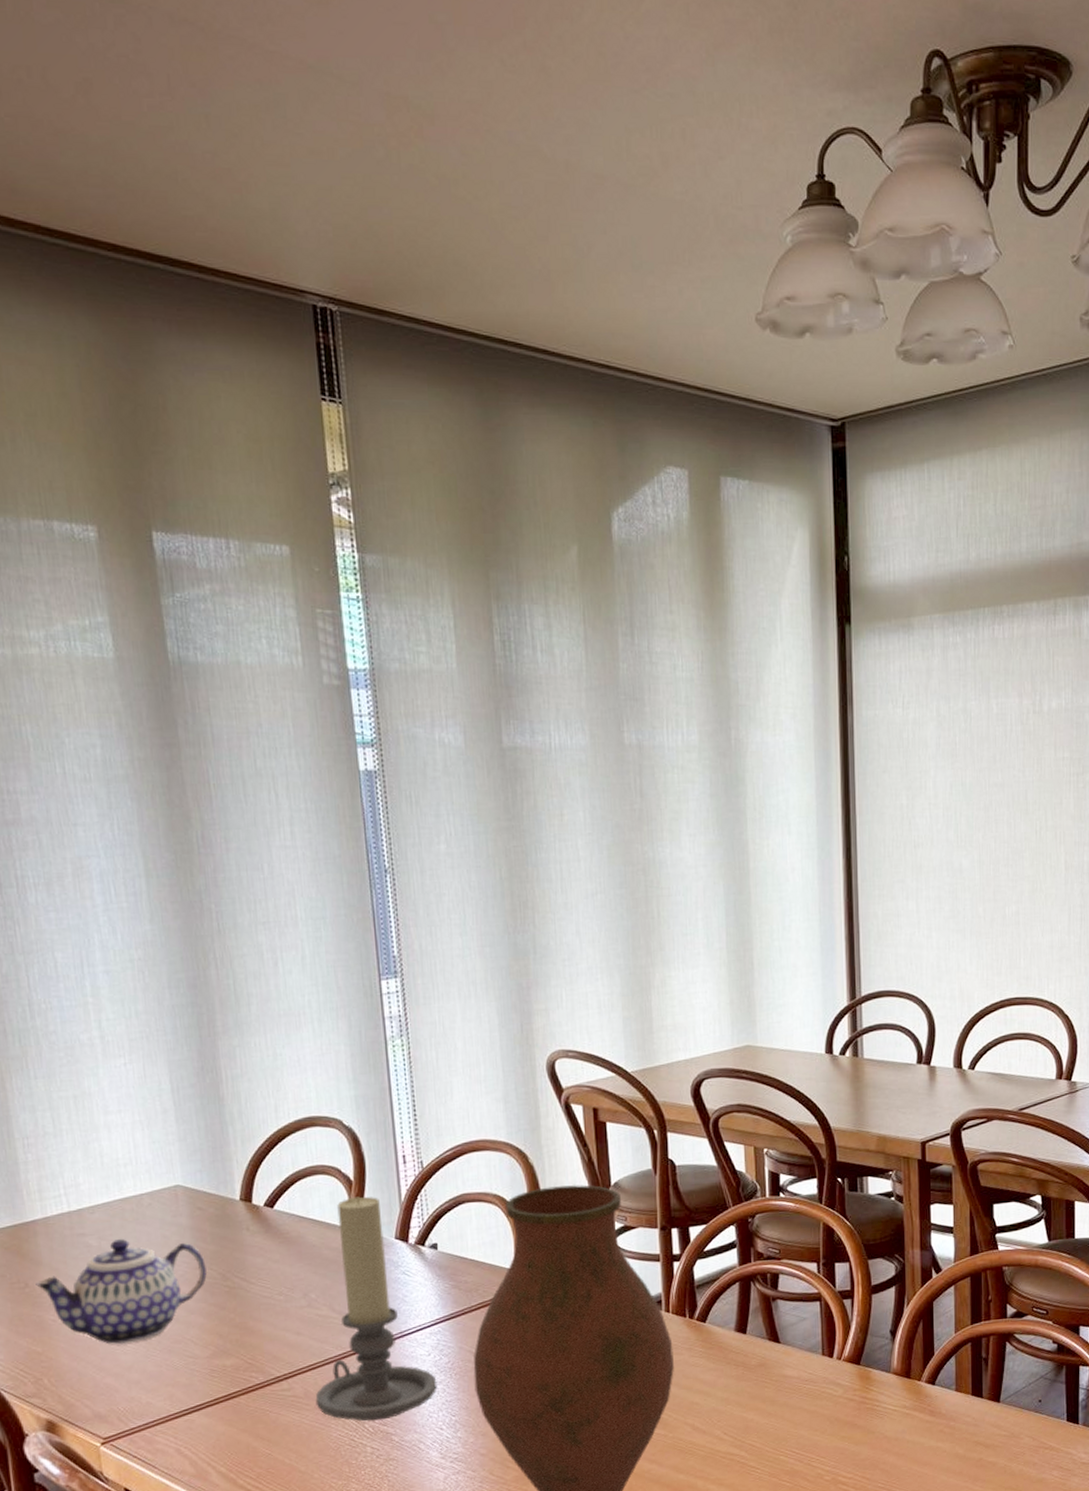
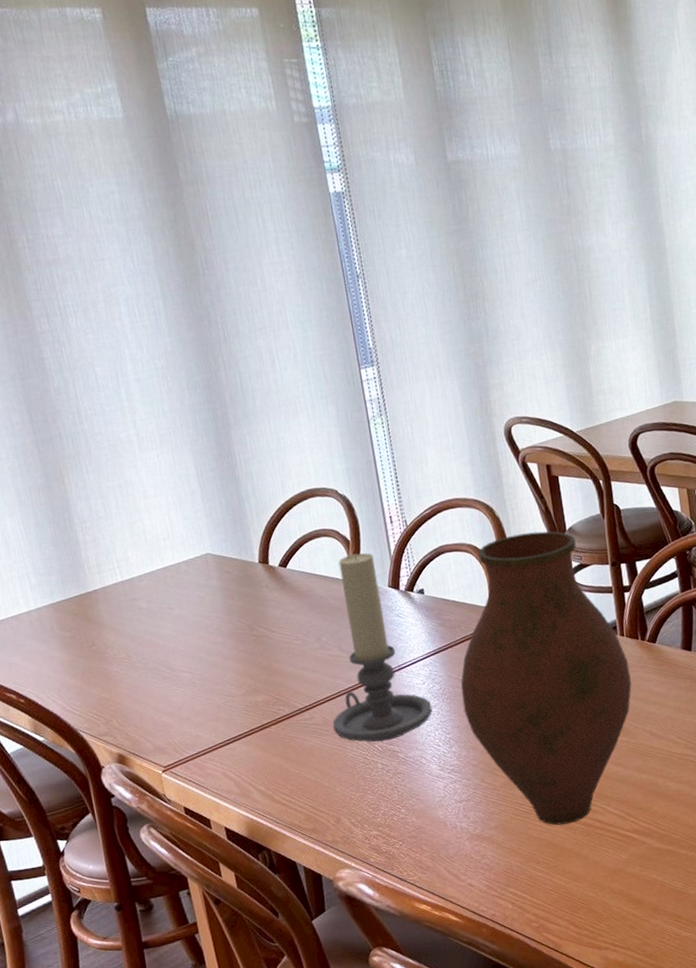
teapot: present [35,1238,207,1345] -> none [100,600,237,689]

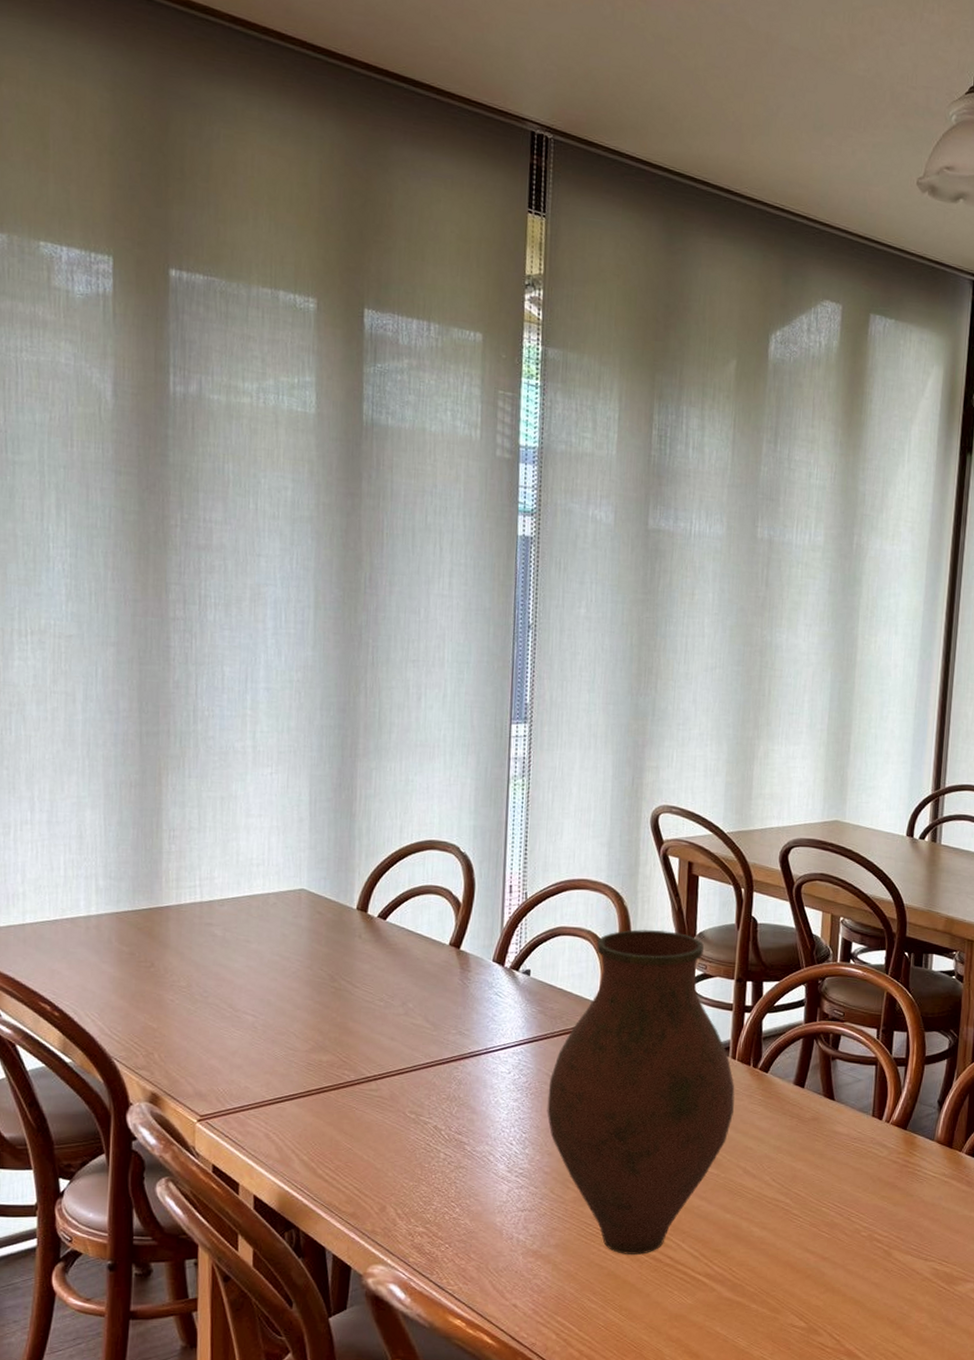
candle holder: present [332,553,433,743] -> none [399,918,513,1129]

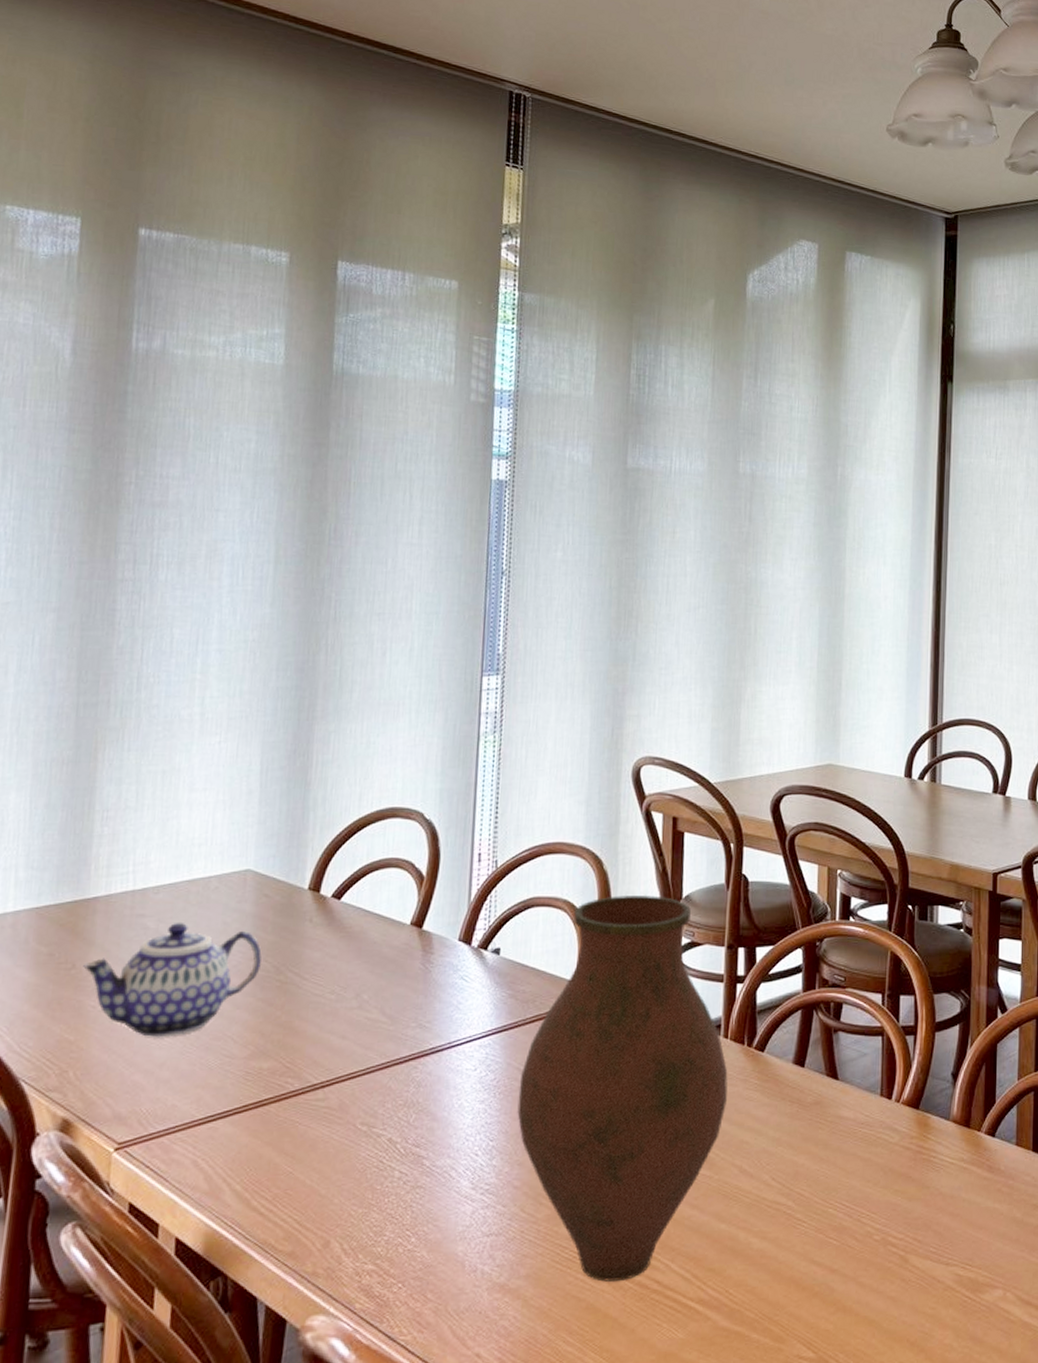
teapot: none [161,931,317,1030] -> present [83,922,262,1038]

